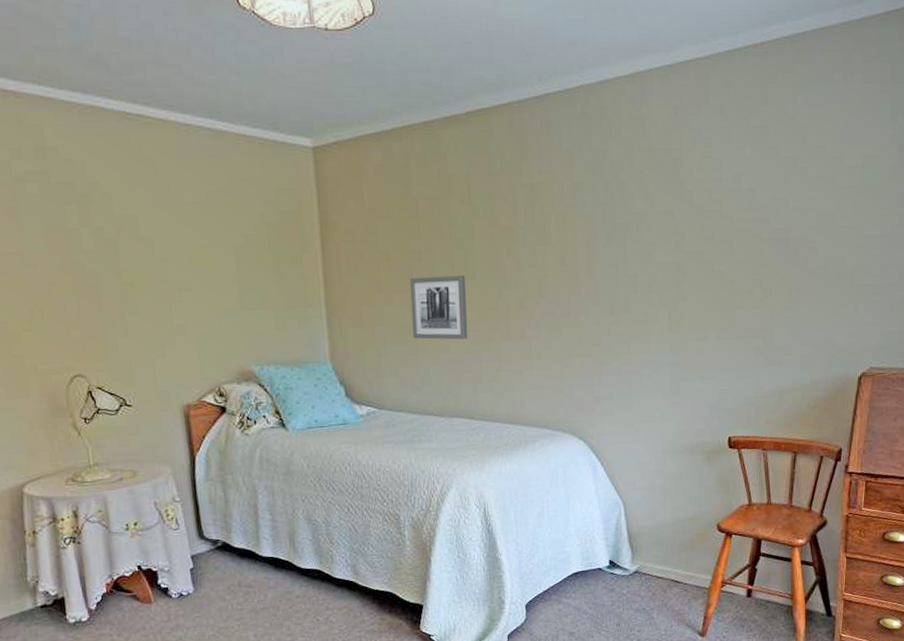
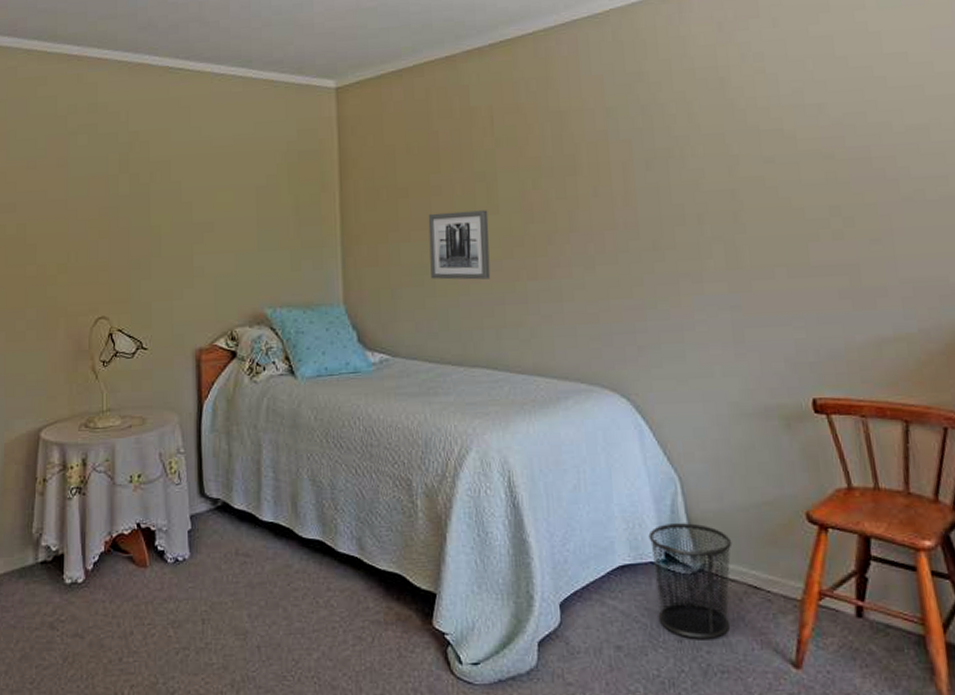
waste bin: none [597,537,661,622] -> present [648,523,733,639]

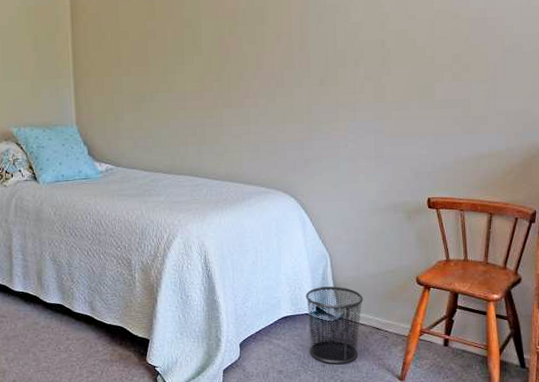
wall art: present [428,210,491,280] -> none [144,51,194,107]

